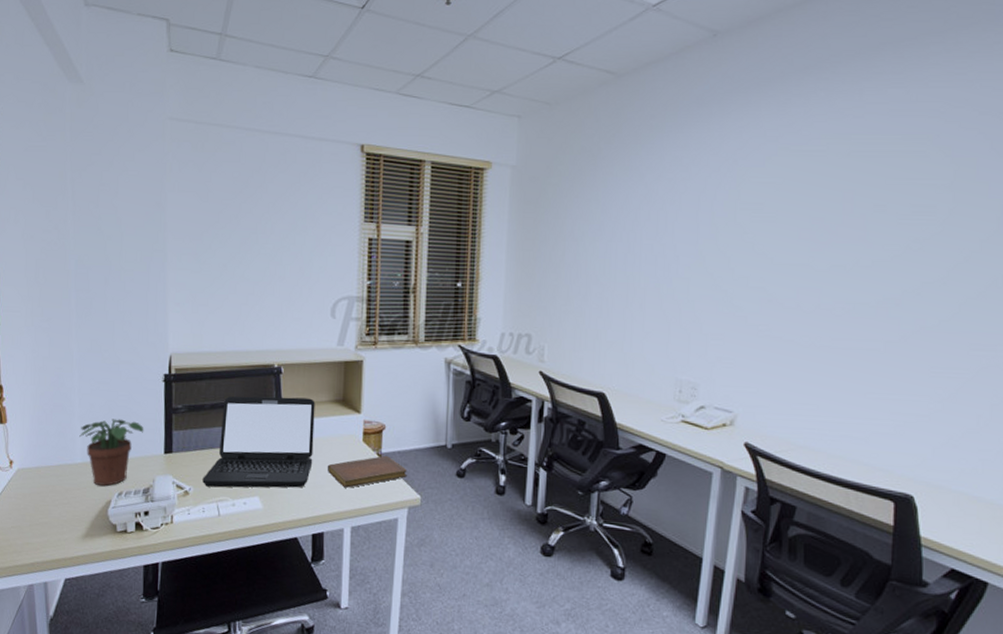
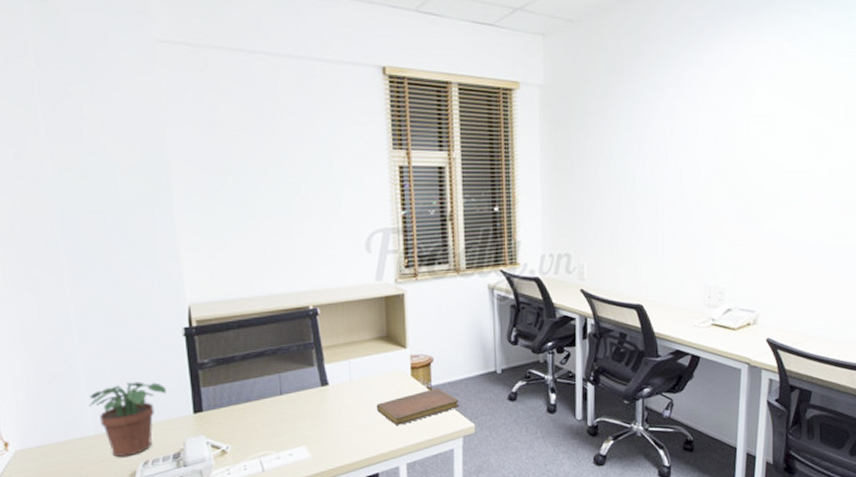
laptop: present [202,396,315,488] -> none [240,338,361,443]

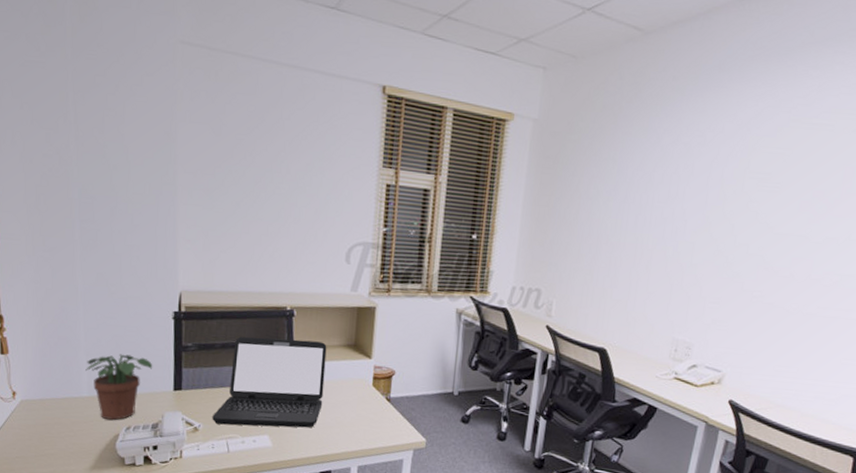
laptop: none [240,338,361,443] -> present [212,337,327,428]
notebook: present [376,387,459,425] -> none [336,400,414,430]

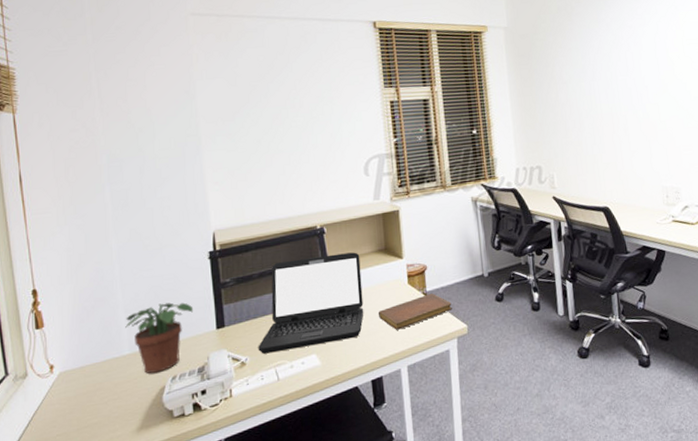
notebook: none [336,400,414,430] -> present [378,293,452,330]

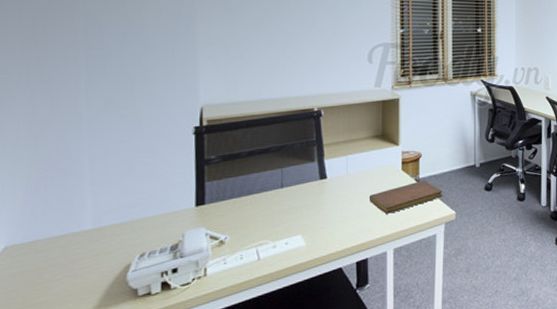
potted plant: present [125,302,194,375] -> none [90,177,172,251]
laptop: present [258,252,364,354] -> none [240,136,356,233]

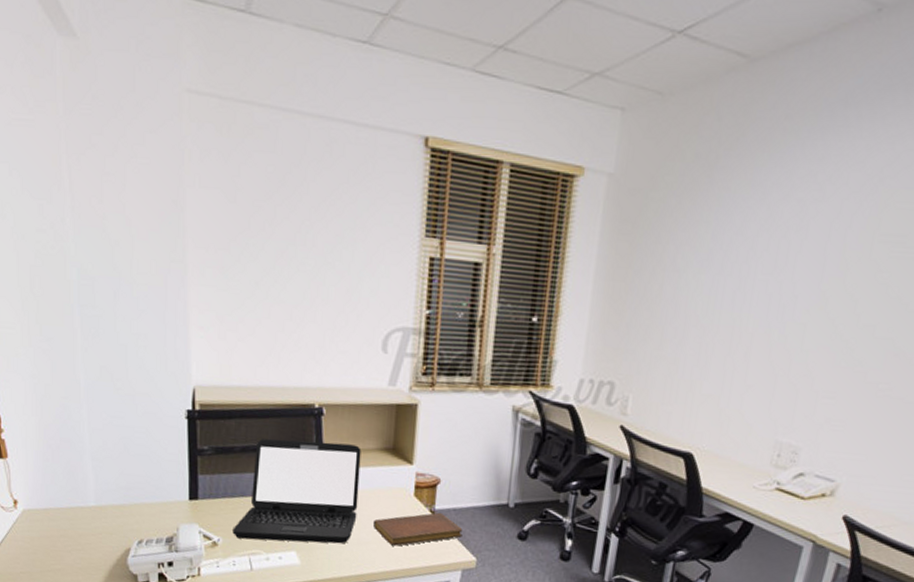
laptop: none [240,136,356,233] -> present [232,439,361,544]

